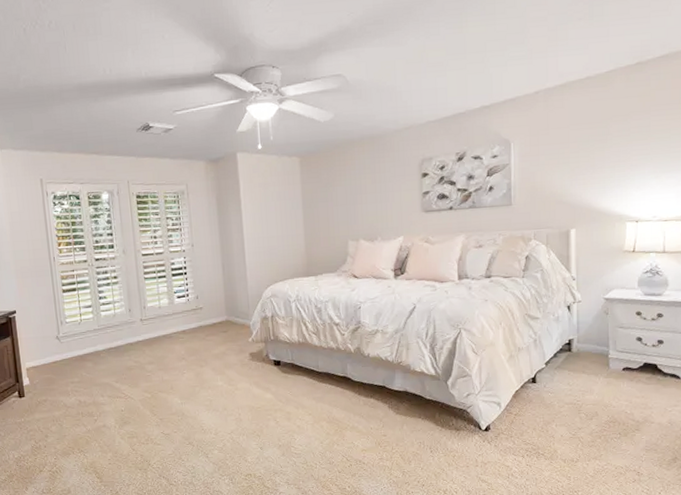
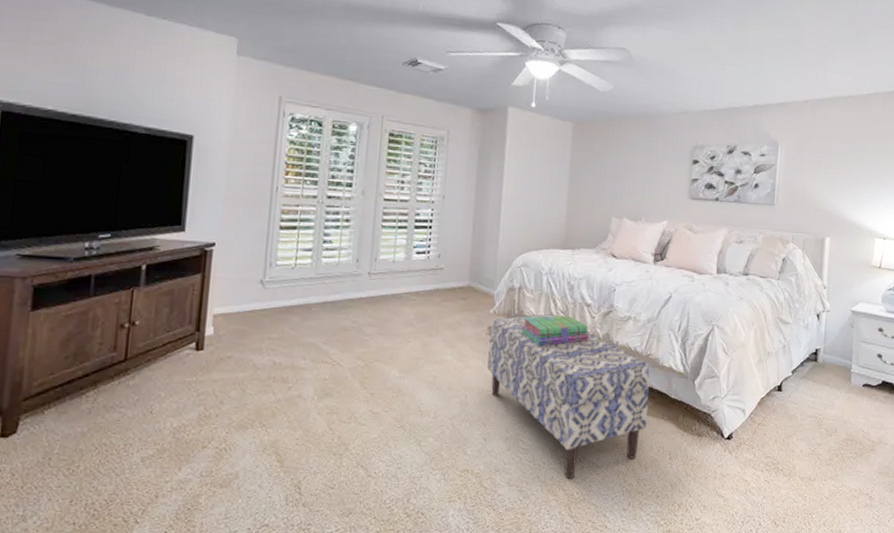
bench: none [251,335,405,475] -> present [487,313,650,478]
stack of books: none [278,335,342,365] -> present [521,315,590,346]

